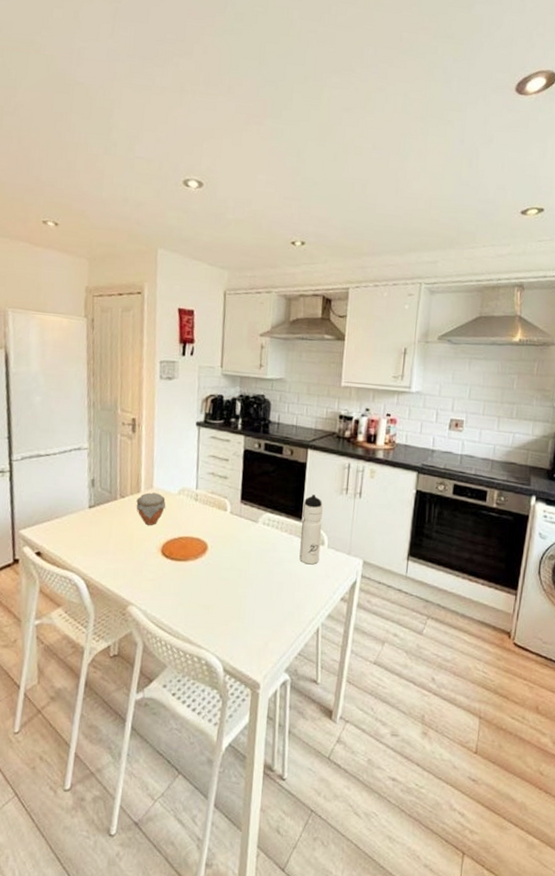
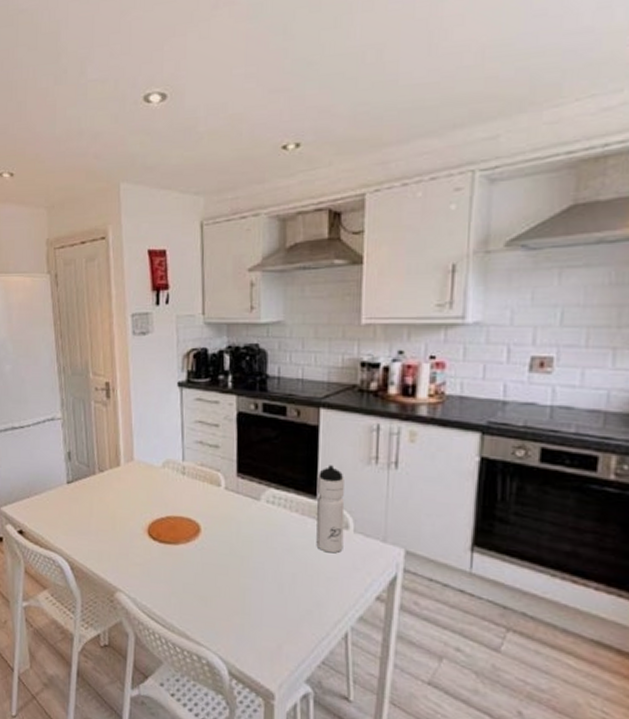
jar: present [136,492,166,525] -> none [116,465,150,503]

